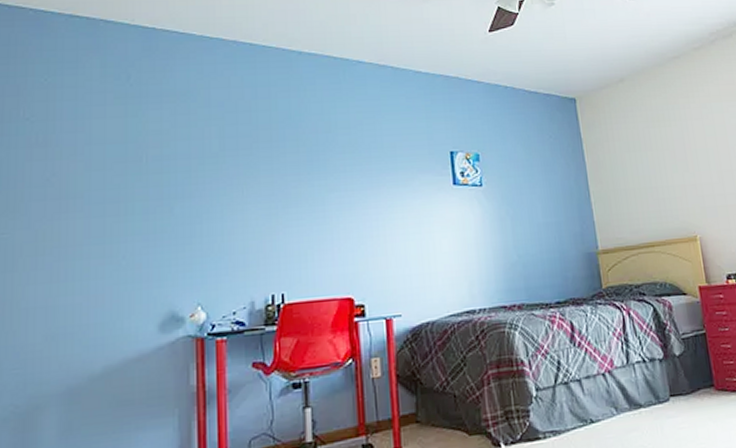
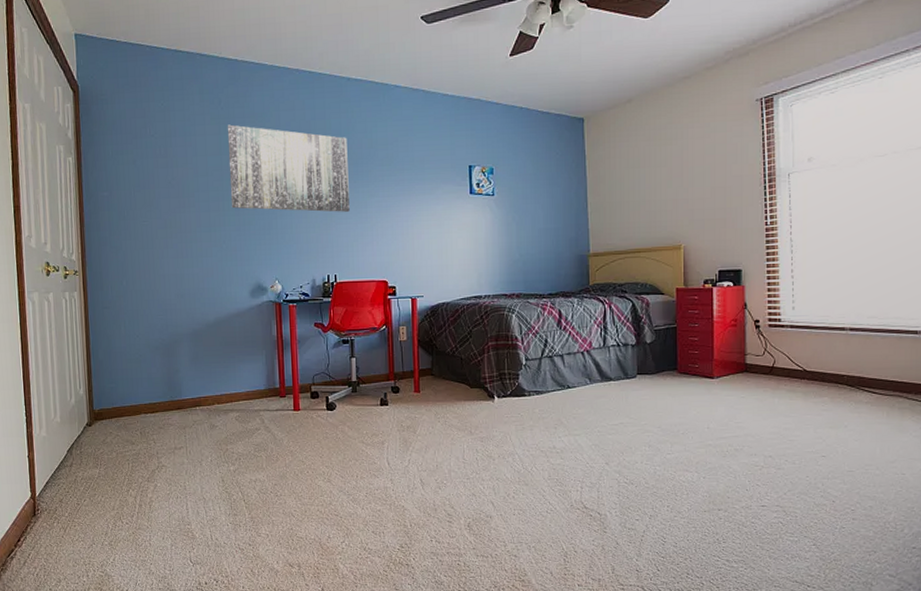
wall art: none [137,105,302,212] -> present [227,124,350,212]

